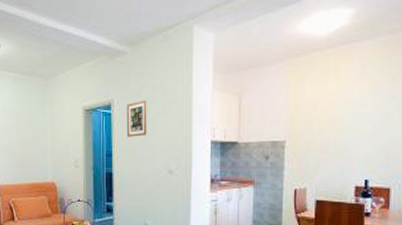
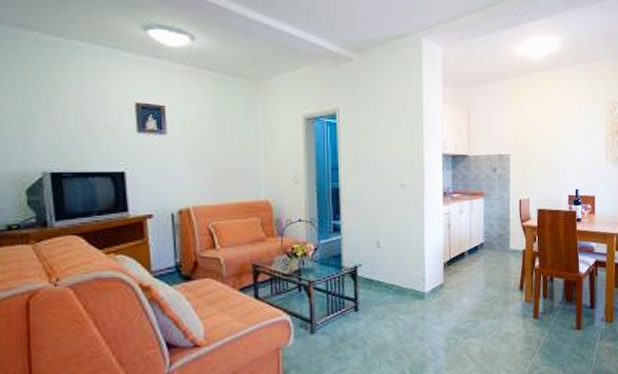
picture frame: present [126,100,147,137] -> none [354,111,377,149]

